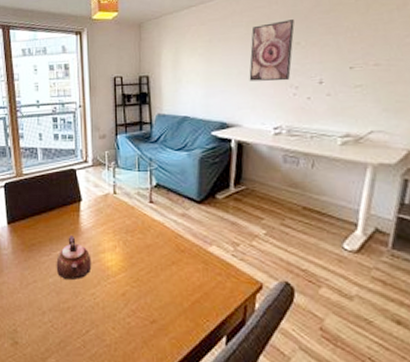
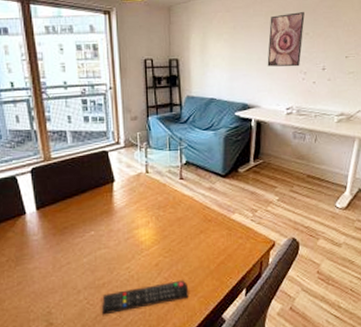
teapot: present [56,236,92,281] -> none [90,215,126,259]
remote control: none [65,315,159,342] -> present [101,280,189,315]

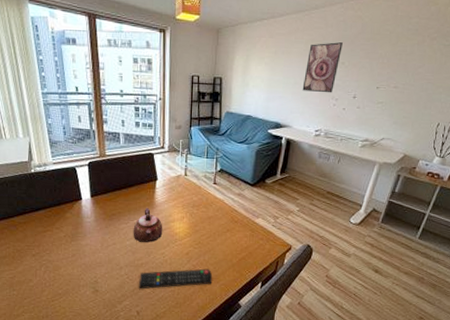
teapot: none [90,215,126,259] -> present [133,208,163,243]

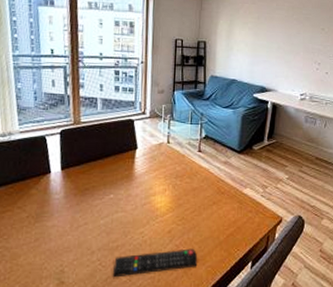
teapot: present [133,208,163,243] -> none [108,180,143,222]
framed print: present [302,42,343,93] -> none [286,9,321,58]

